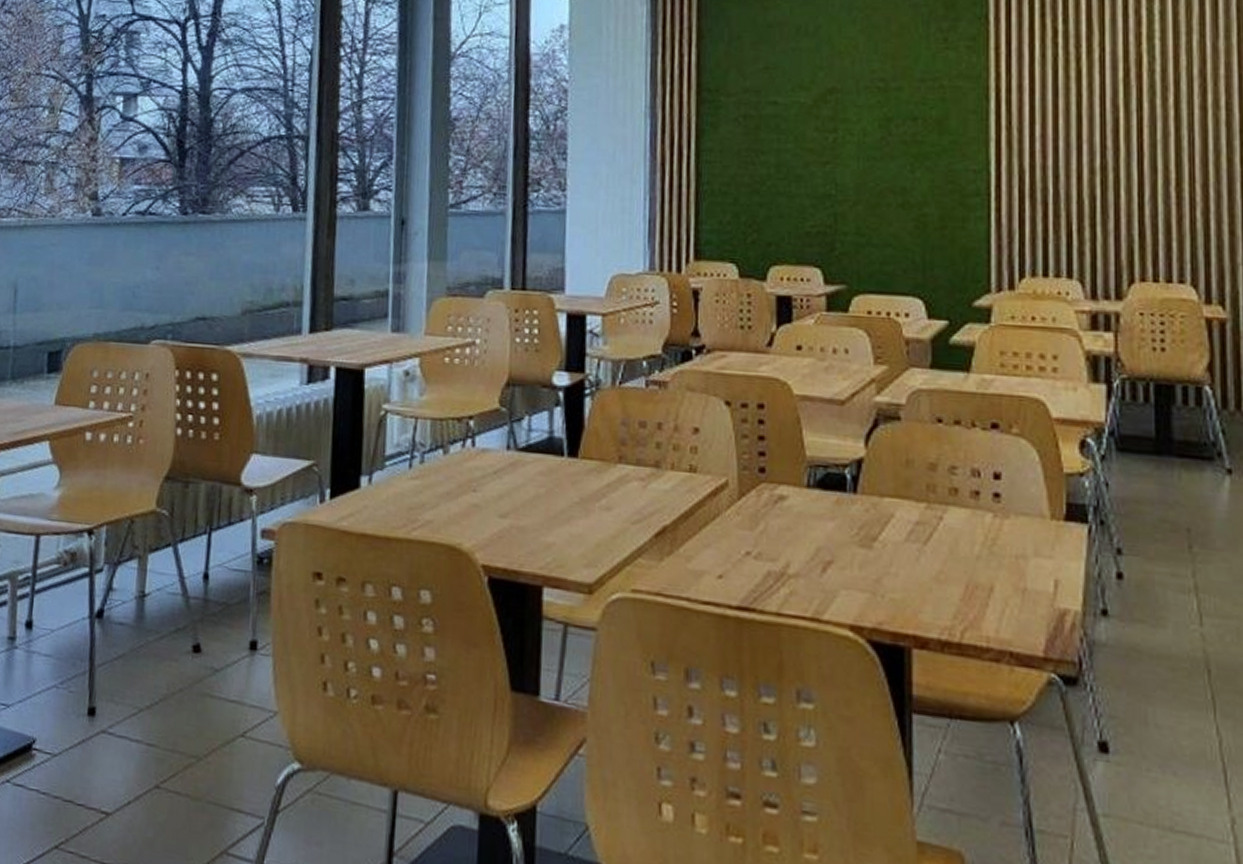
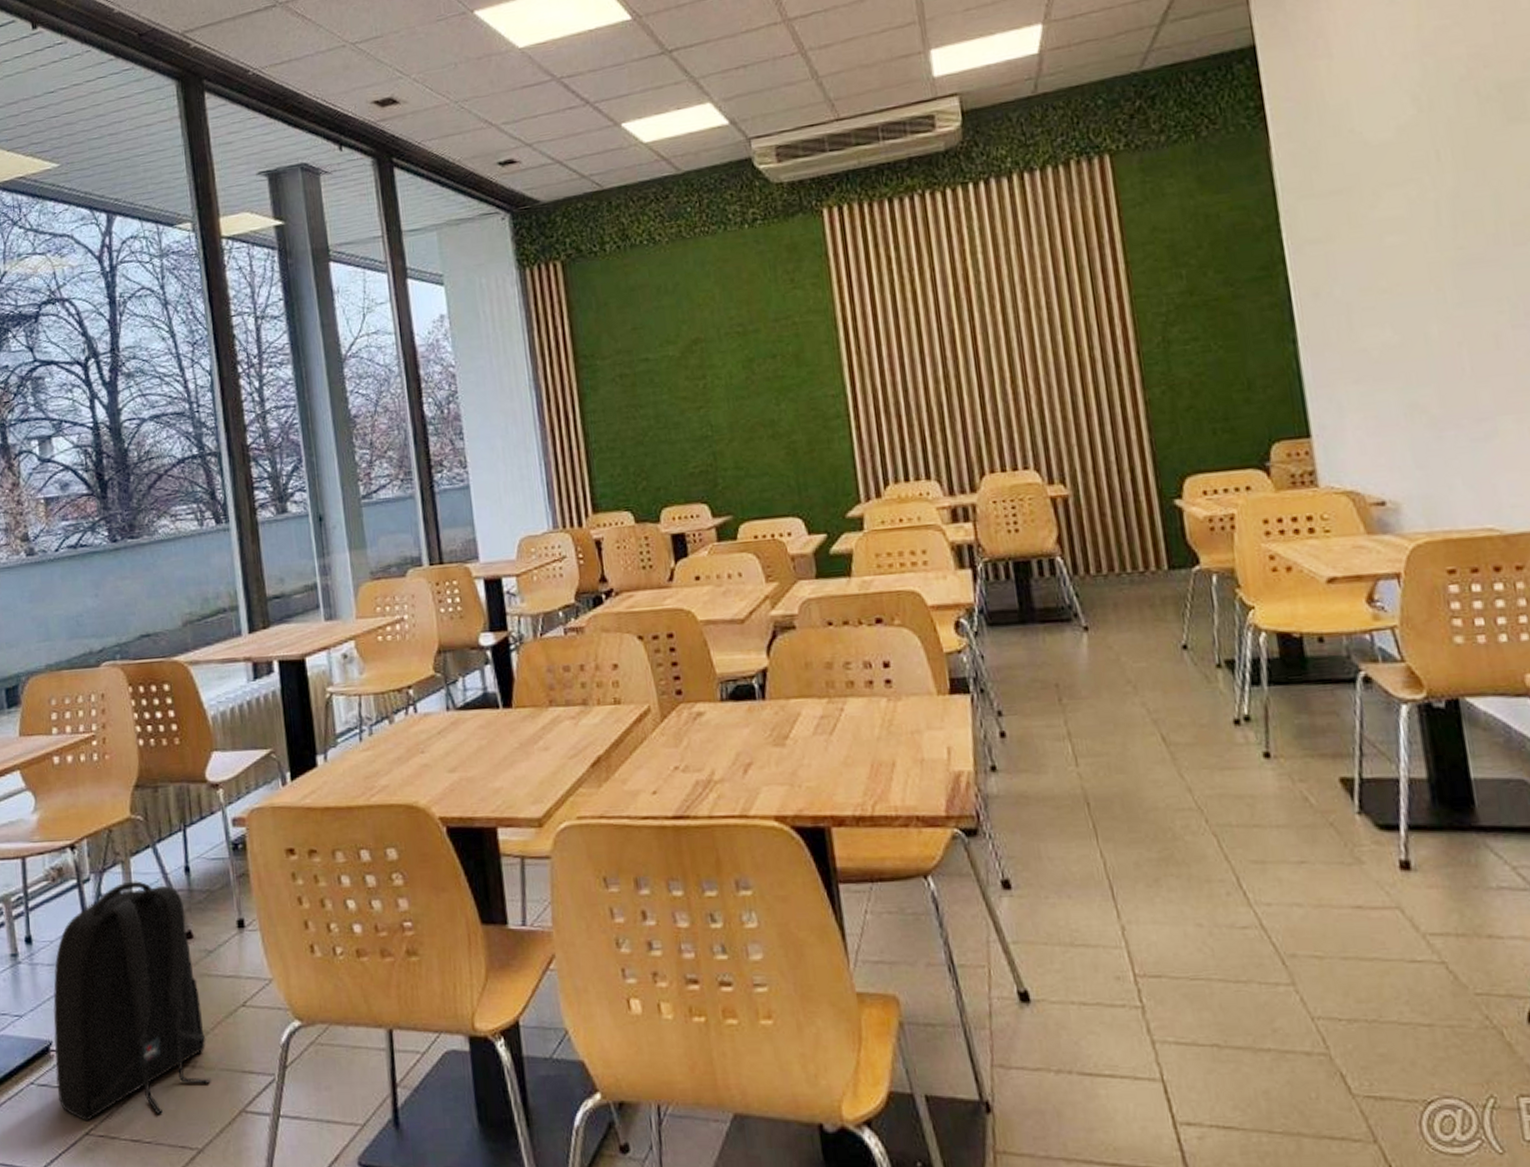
backpack: none [32,579,198,841] -> present [53,881,212,1121]

